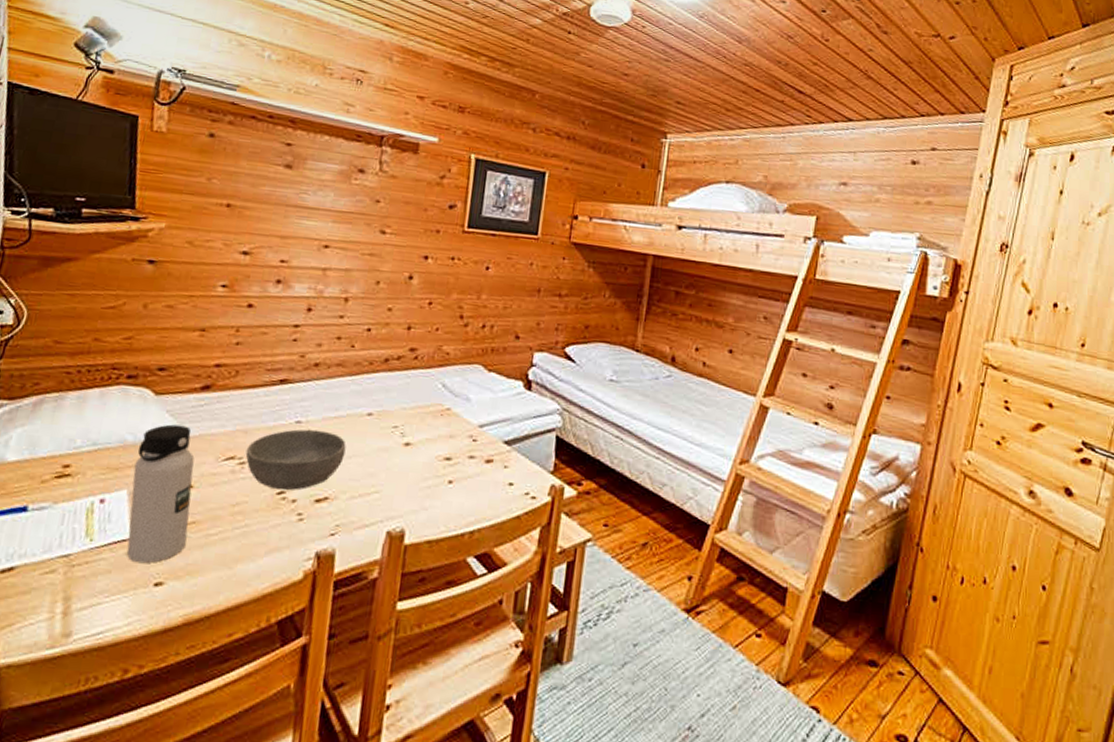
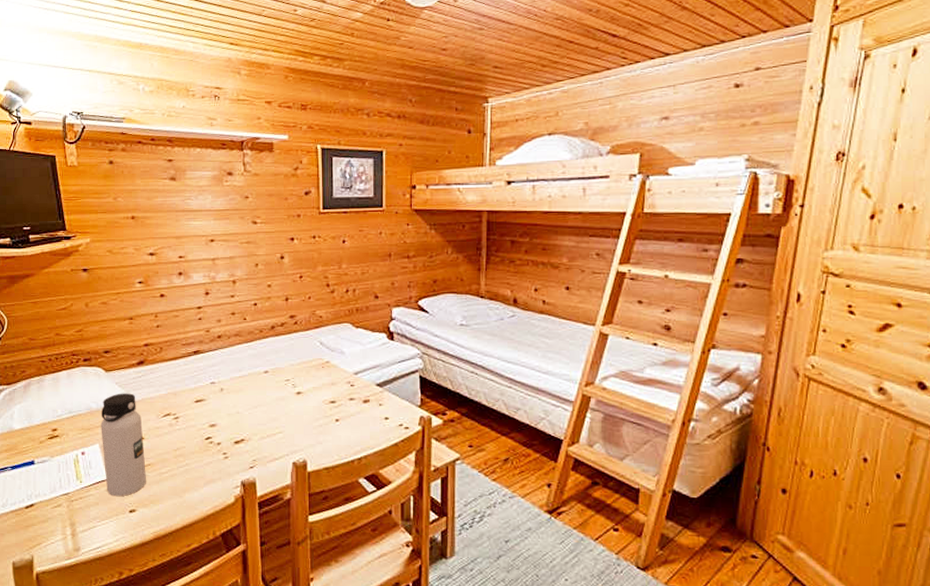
bowl: present [245,429,346,491] -> none [178,388,252,436]

